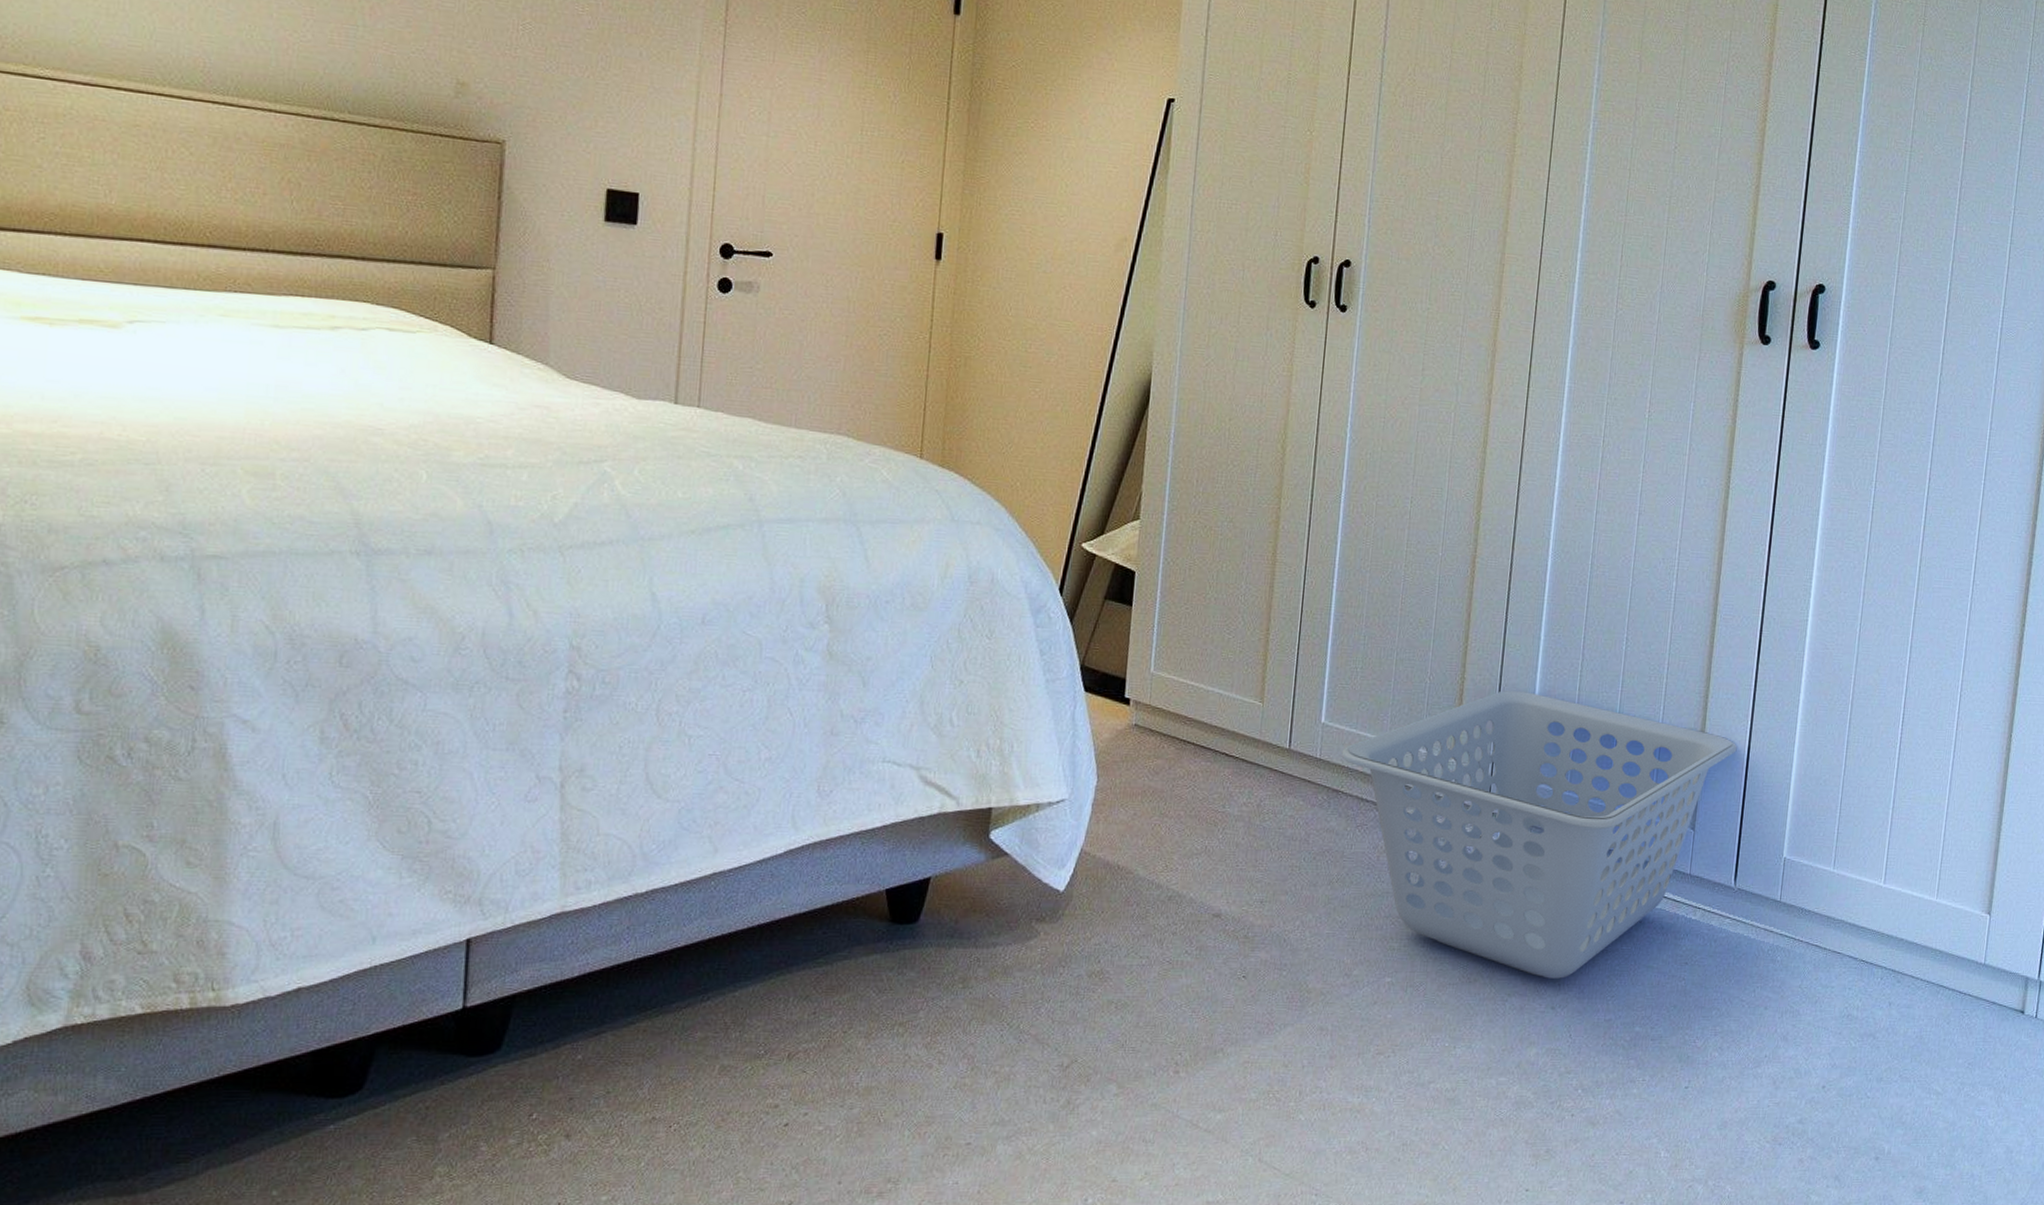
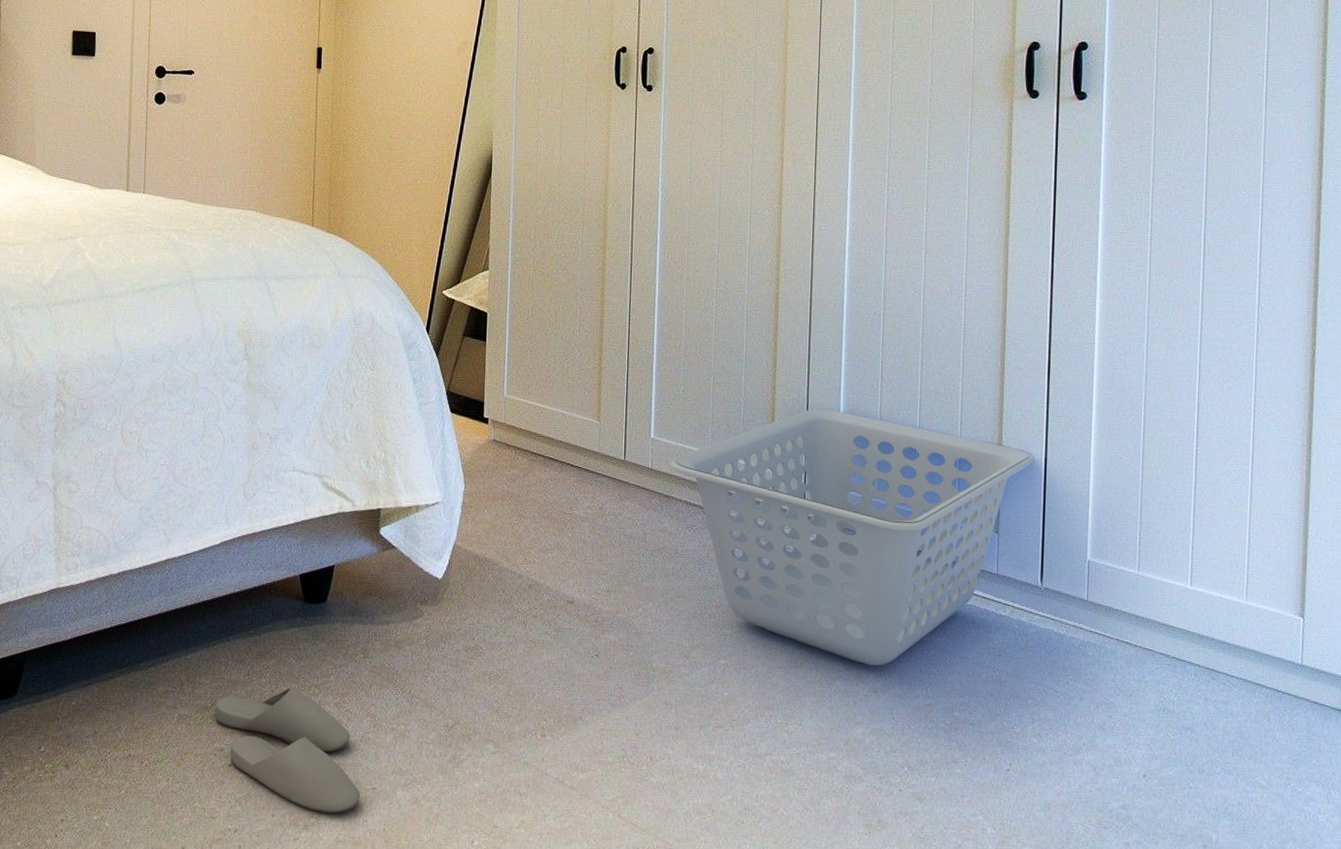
slippers: none [768,1027,951,1175] -> present [215,688,360,813]

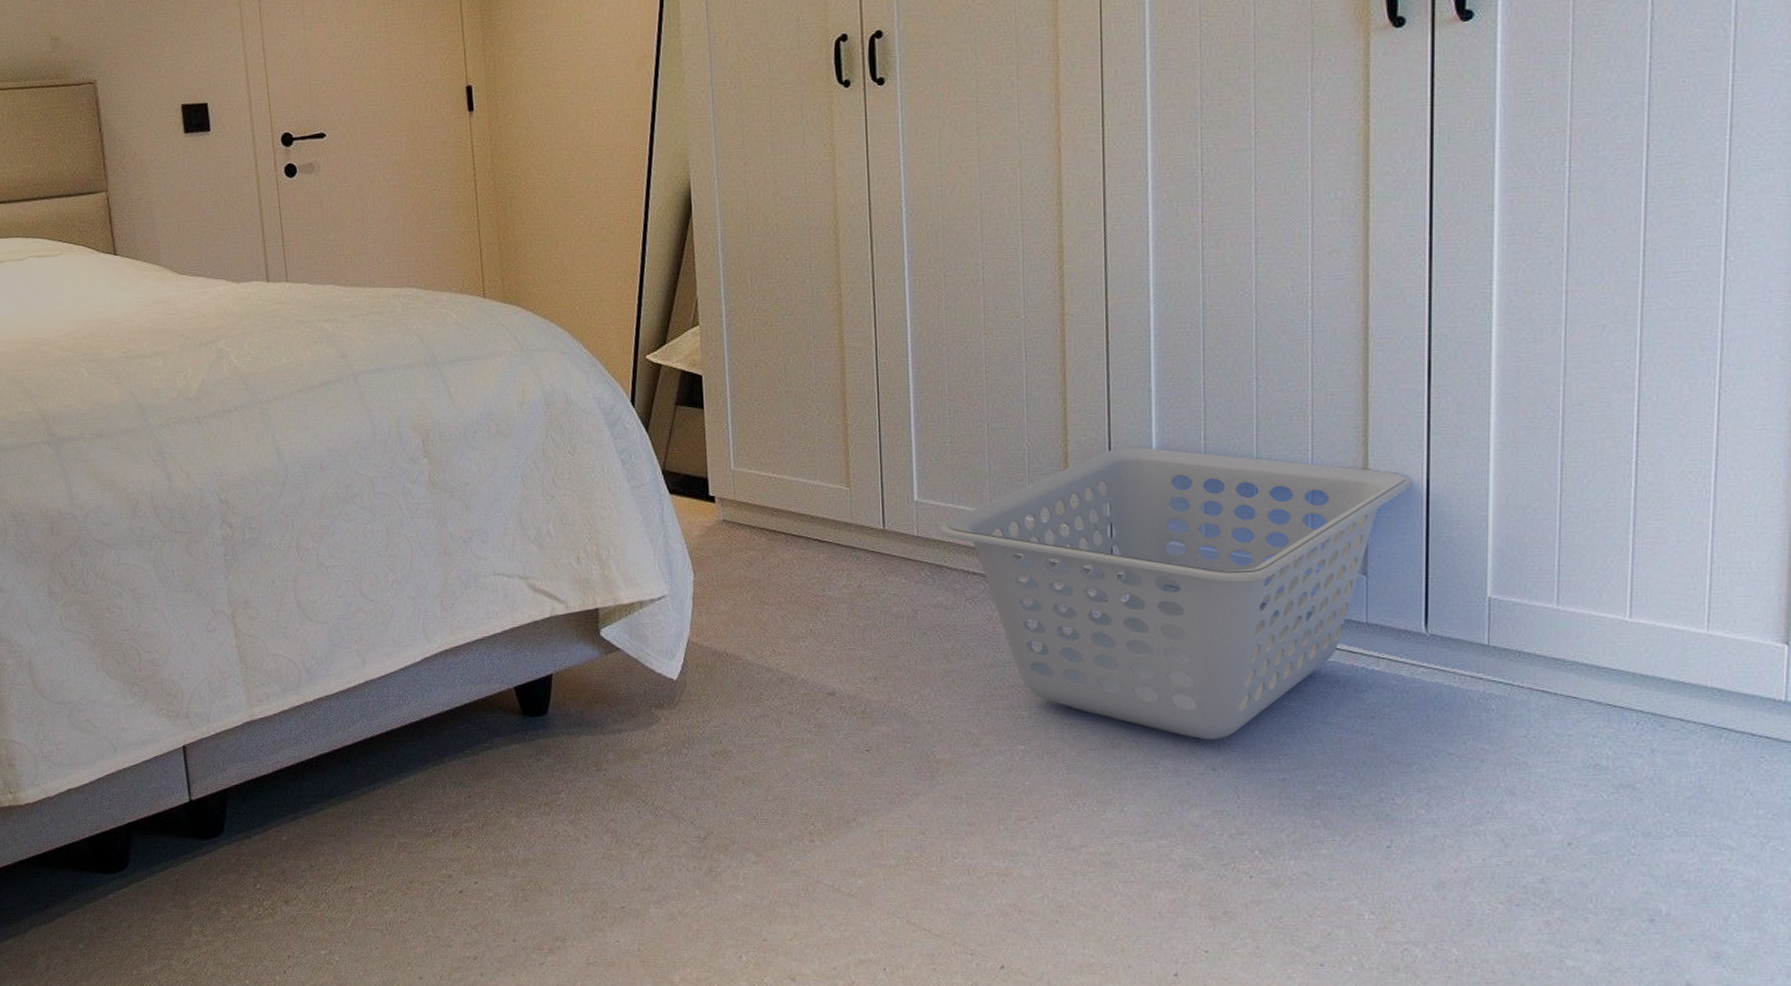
slippers: present [215,688,360,813] -> none [437,808,609,935]

